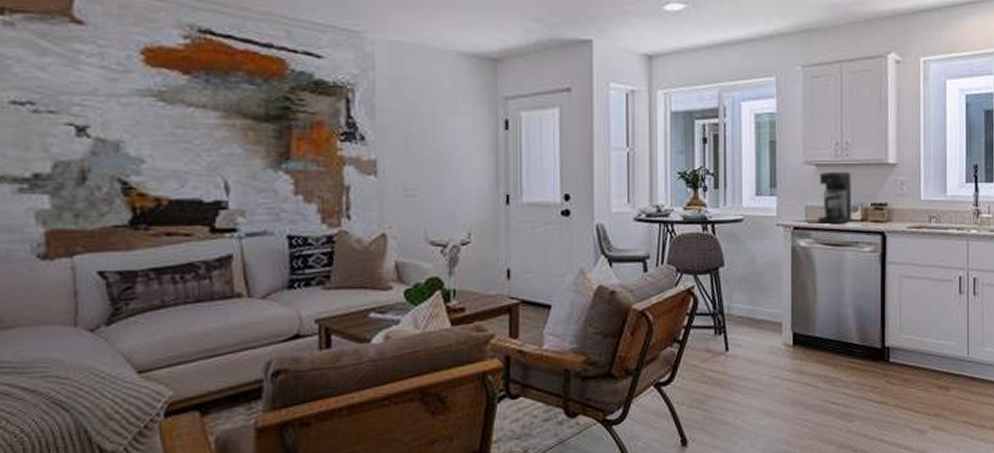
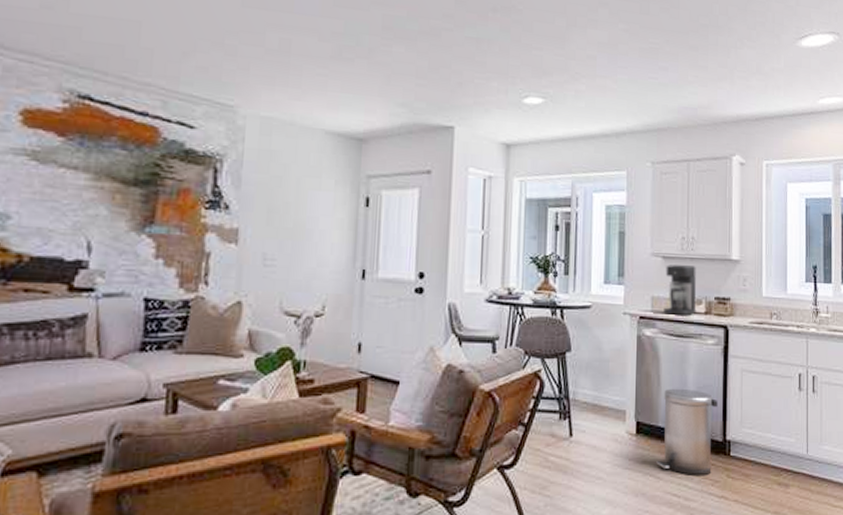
pedal bin: none [814,297,876,384] -> present [656,388,718,477]

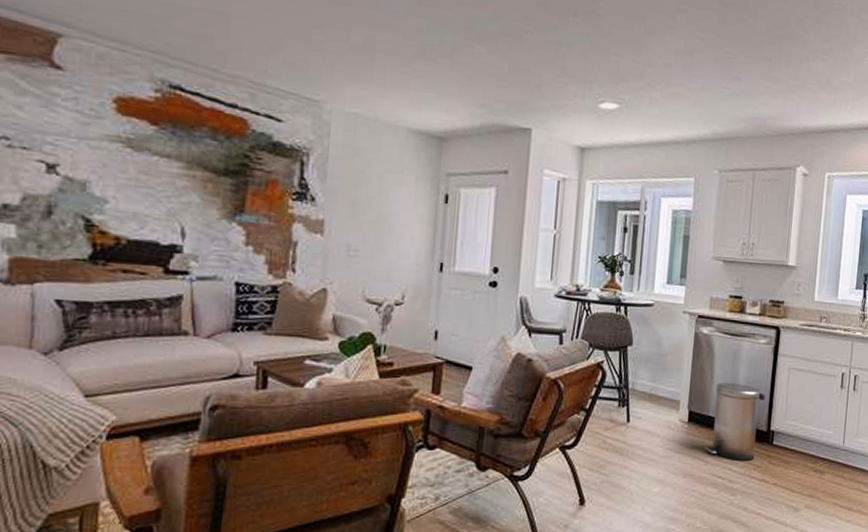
coffee maker: present [663,265,697,316] -> none [721,268,754,317]

